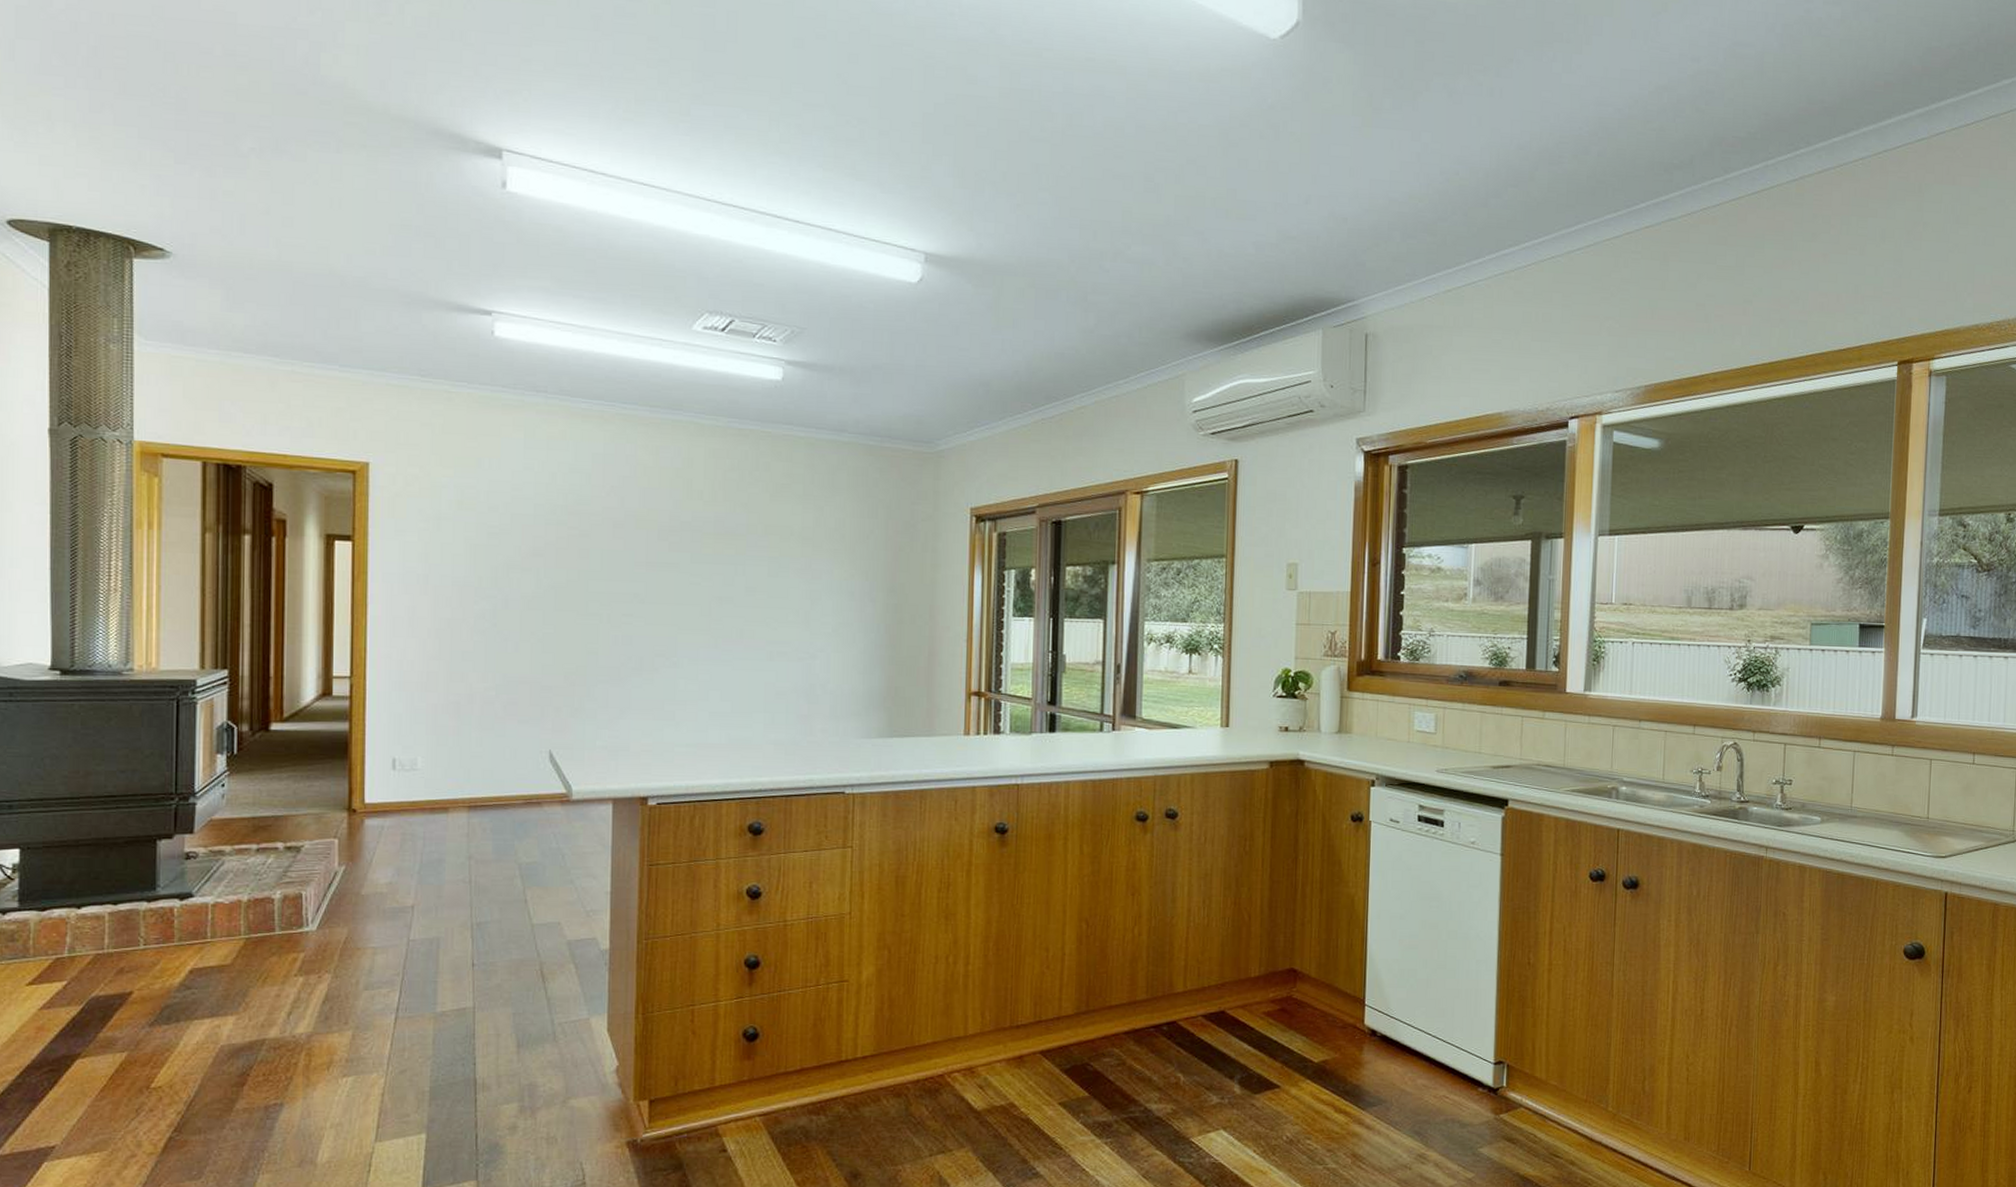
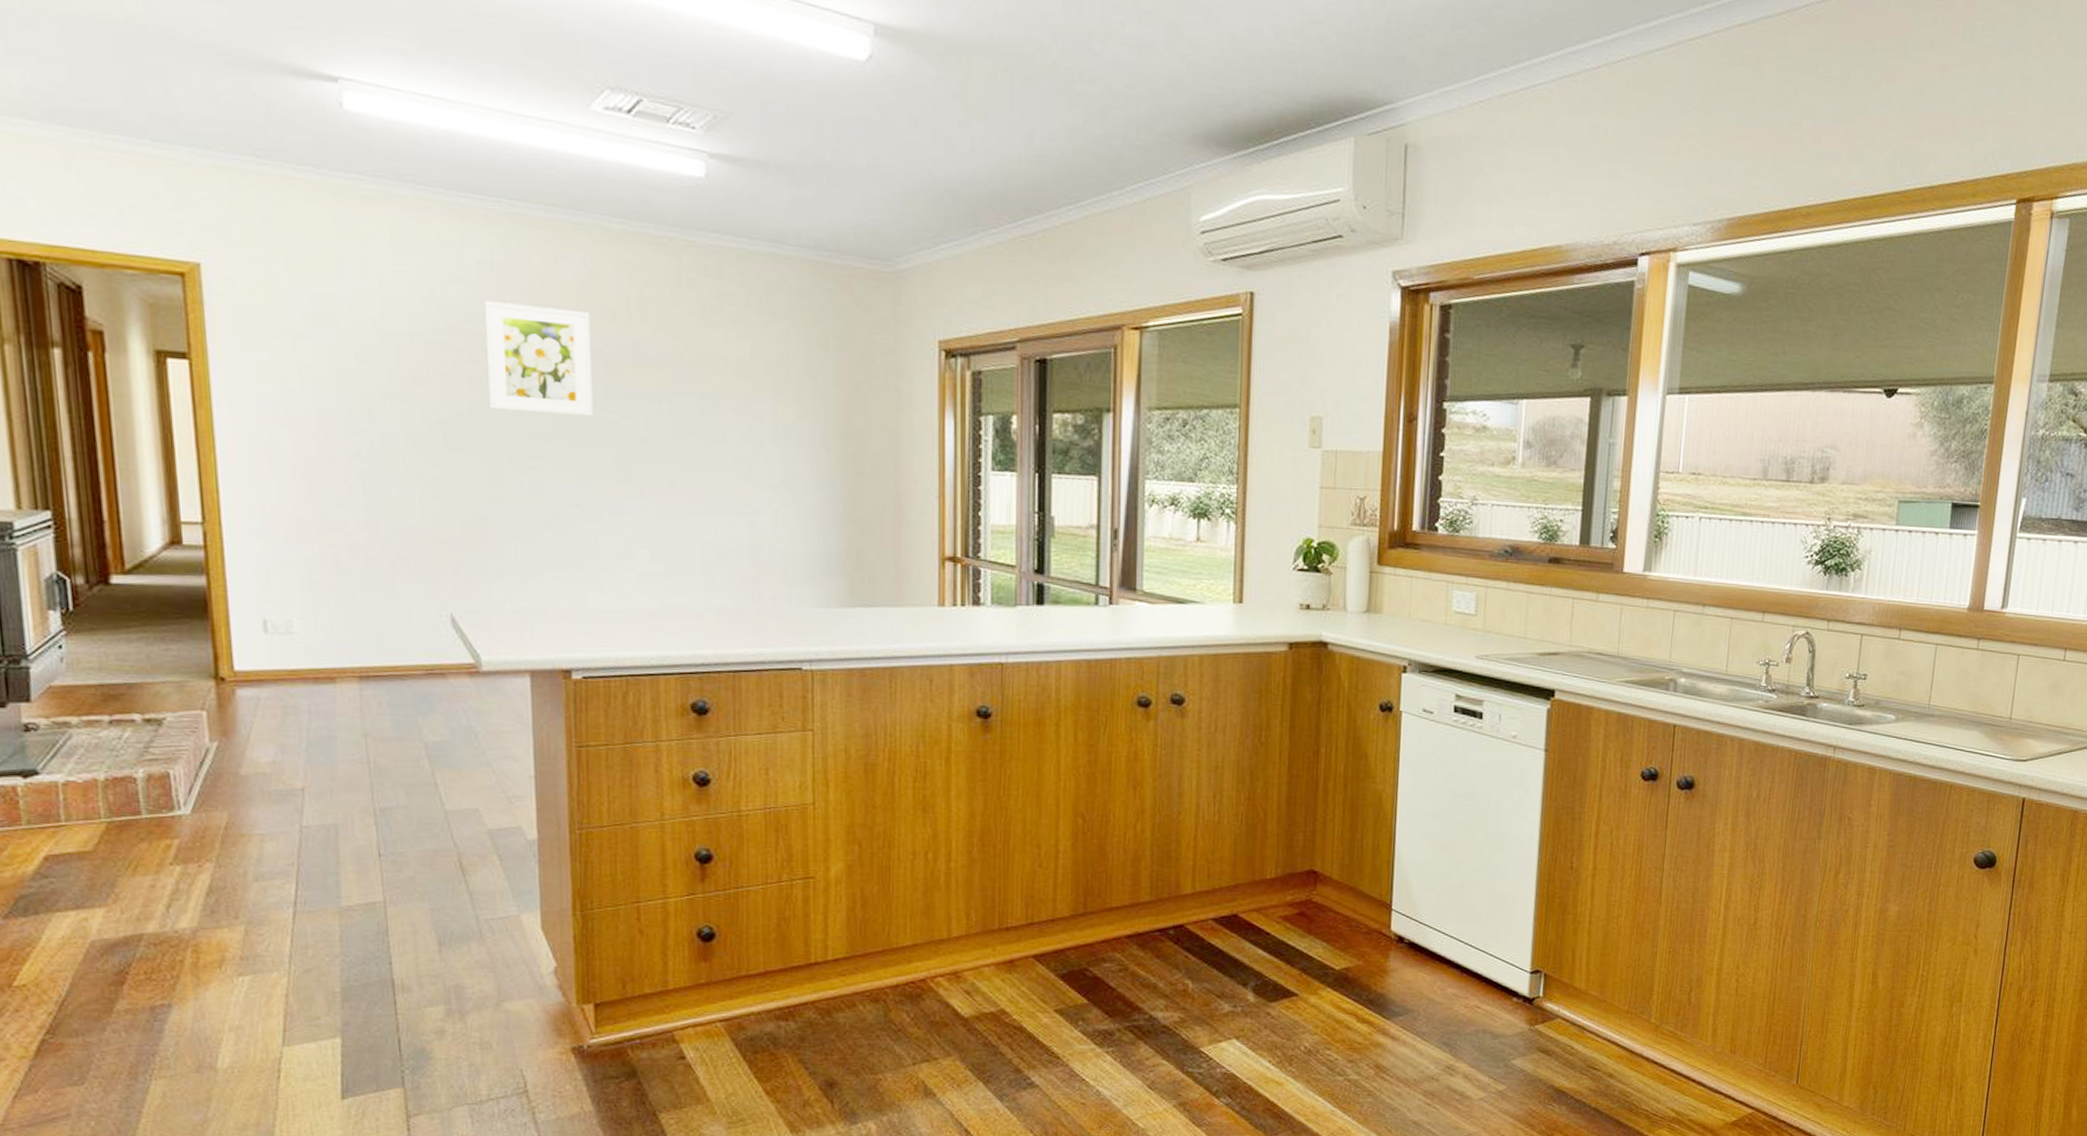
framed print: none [593,486,682,579] -> present [484,301,594,416]

